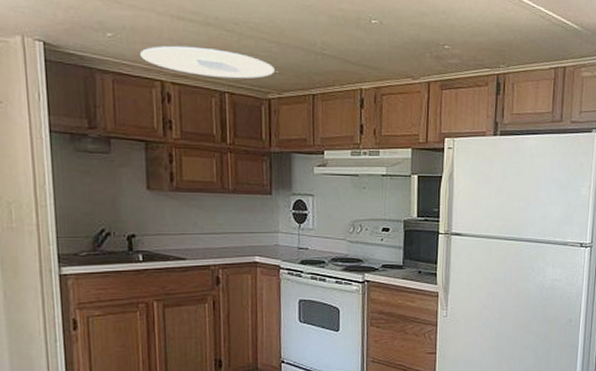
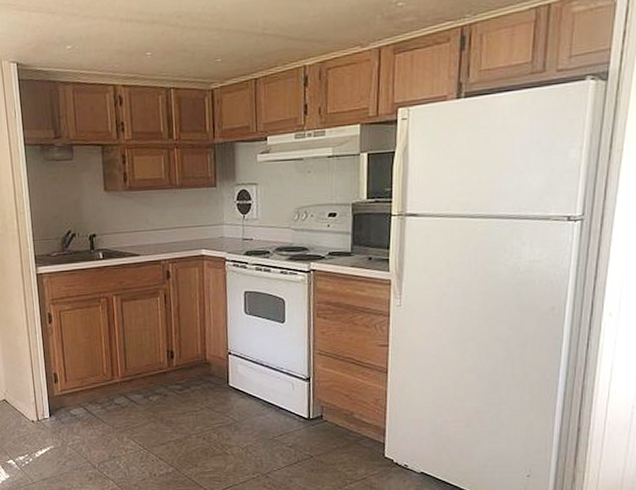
ceiling light: present [140,45,276,79] -> none [95,46,218,75]

